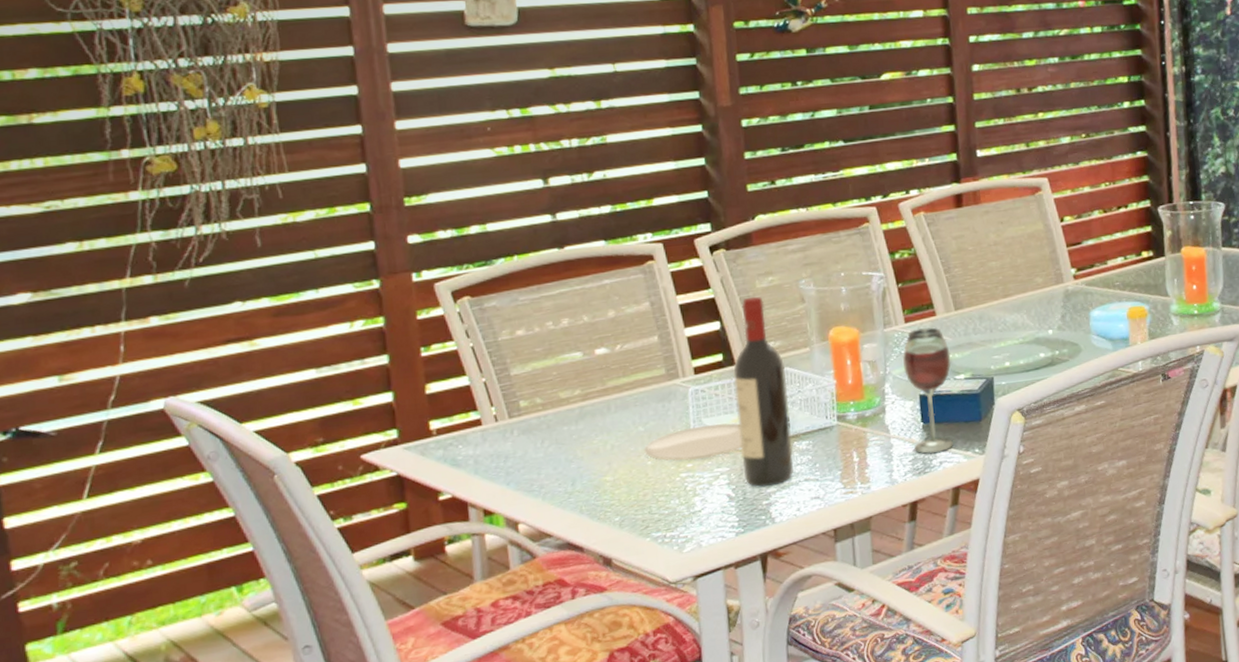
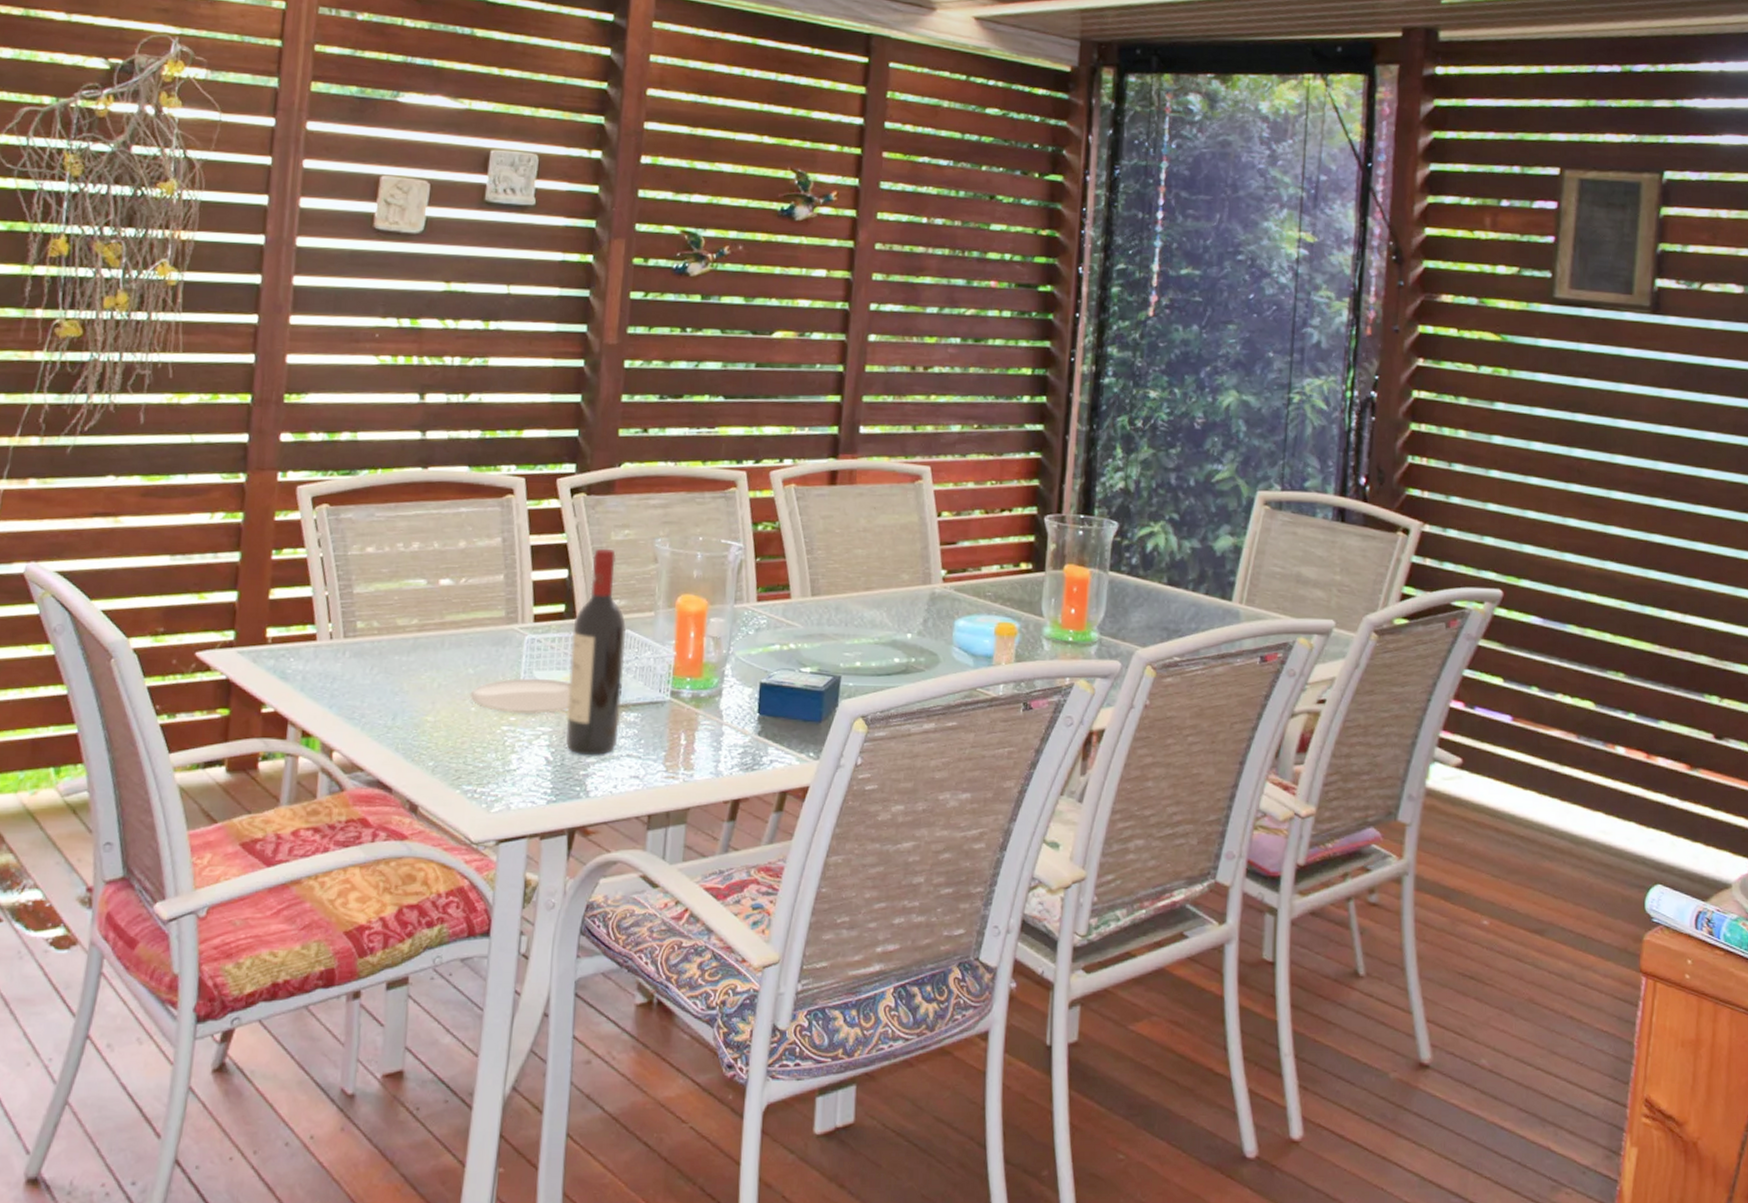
wineglass: present [902,327,953,454] -> none [745,609,800,750]

